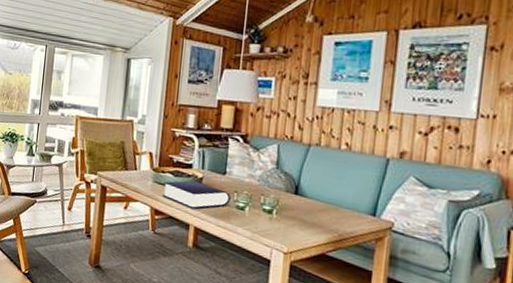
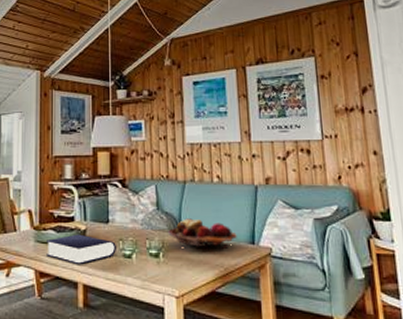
fruit basket: none [284,181,358,217] -> present [168,218,237,250]

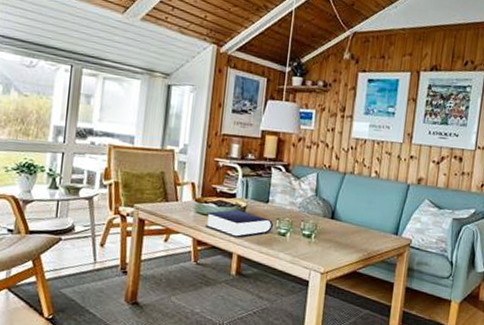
fruit basket: present [168,218,237,250] -> none [322,206,384,237]

